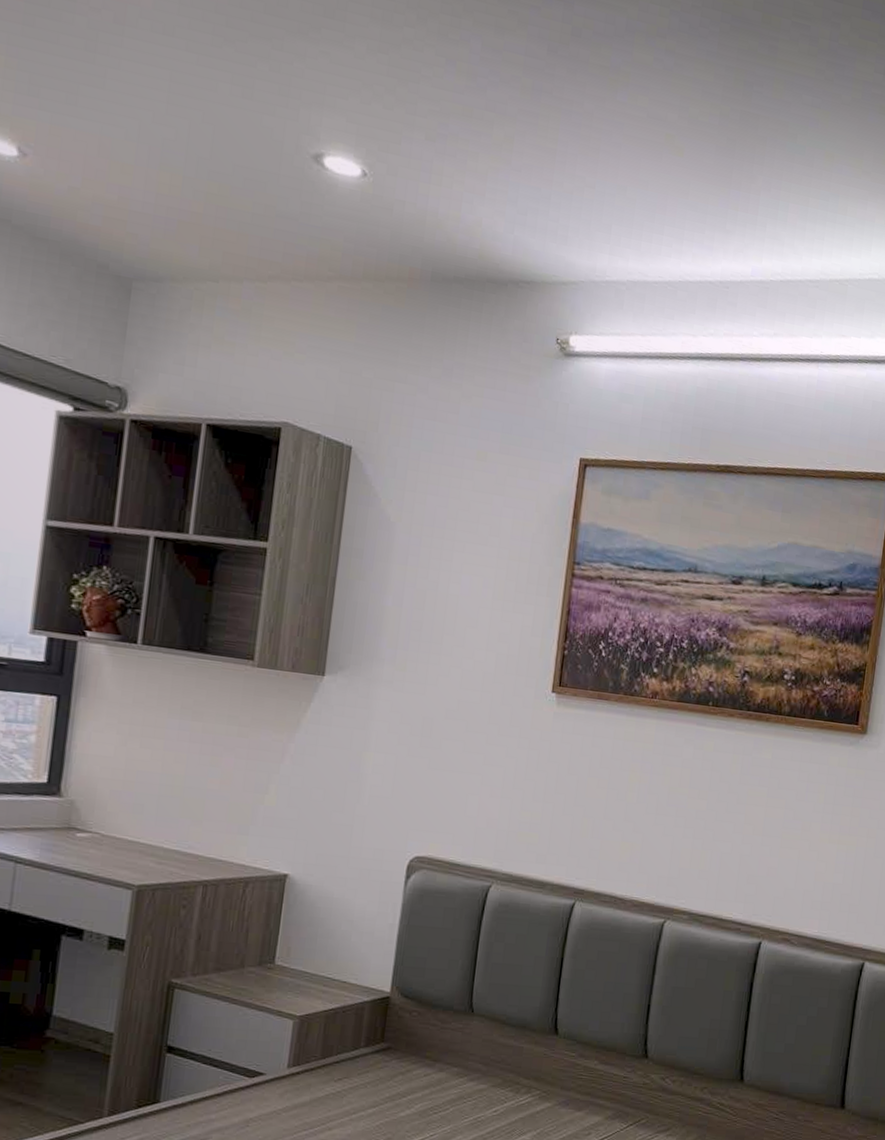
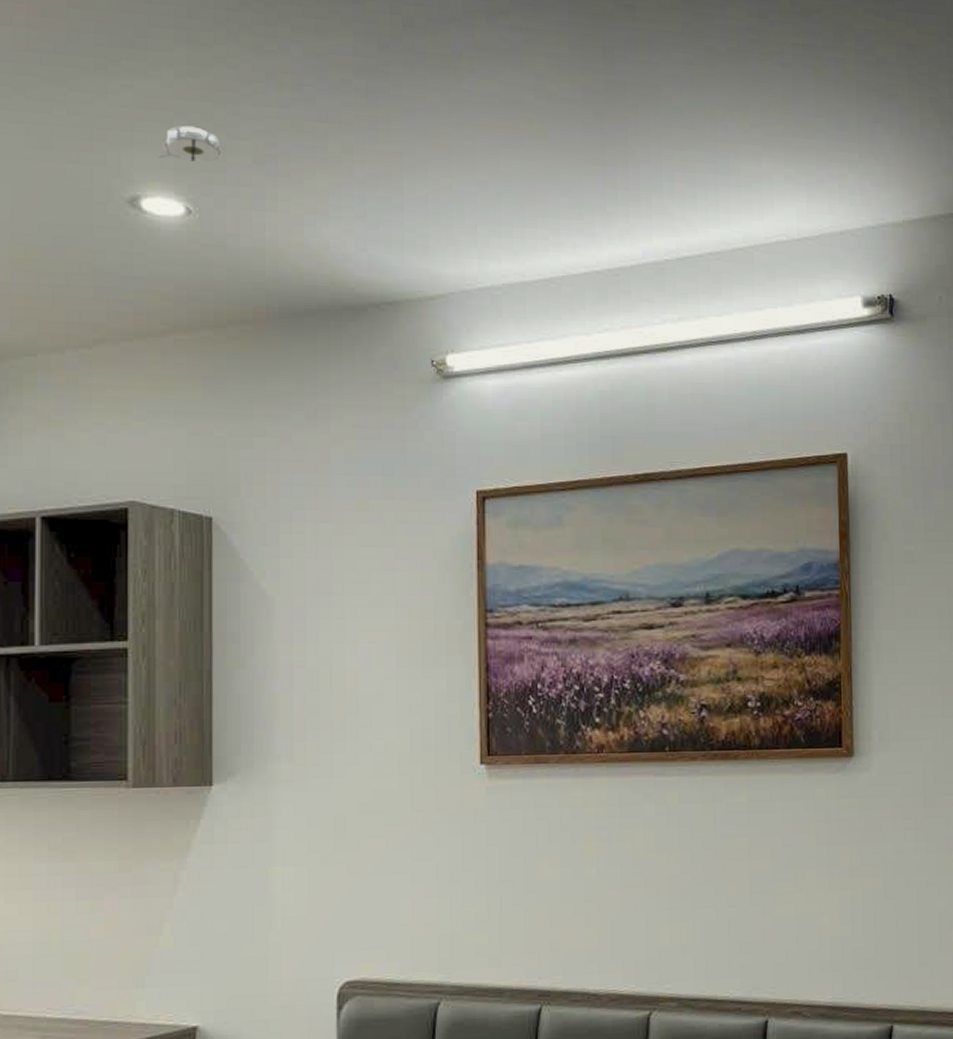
smoke detector: none [344,95,402,132] -> present [159,125,225,162]

